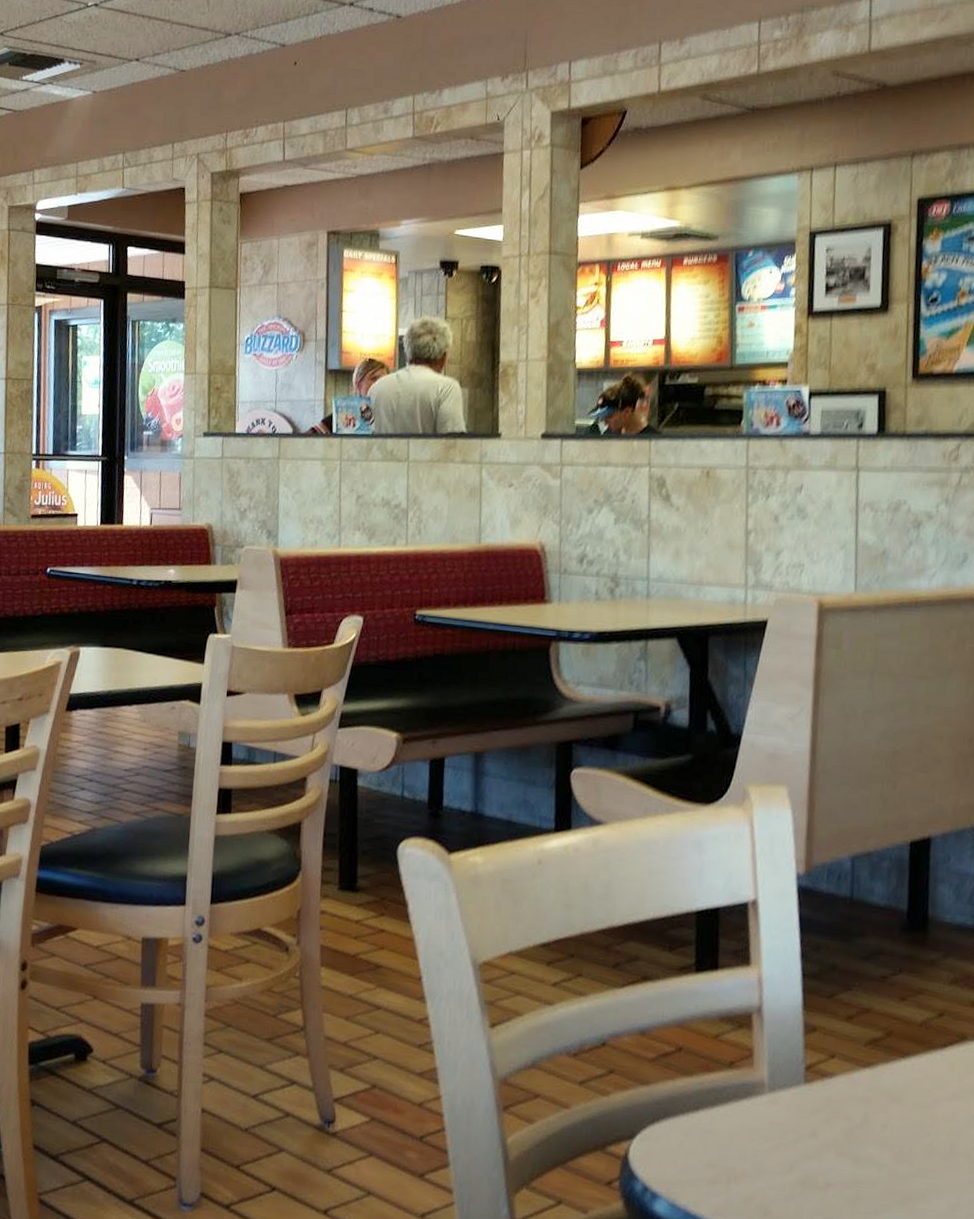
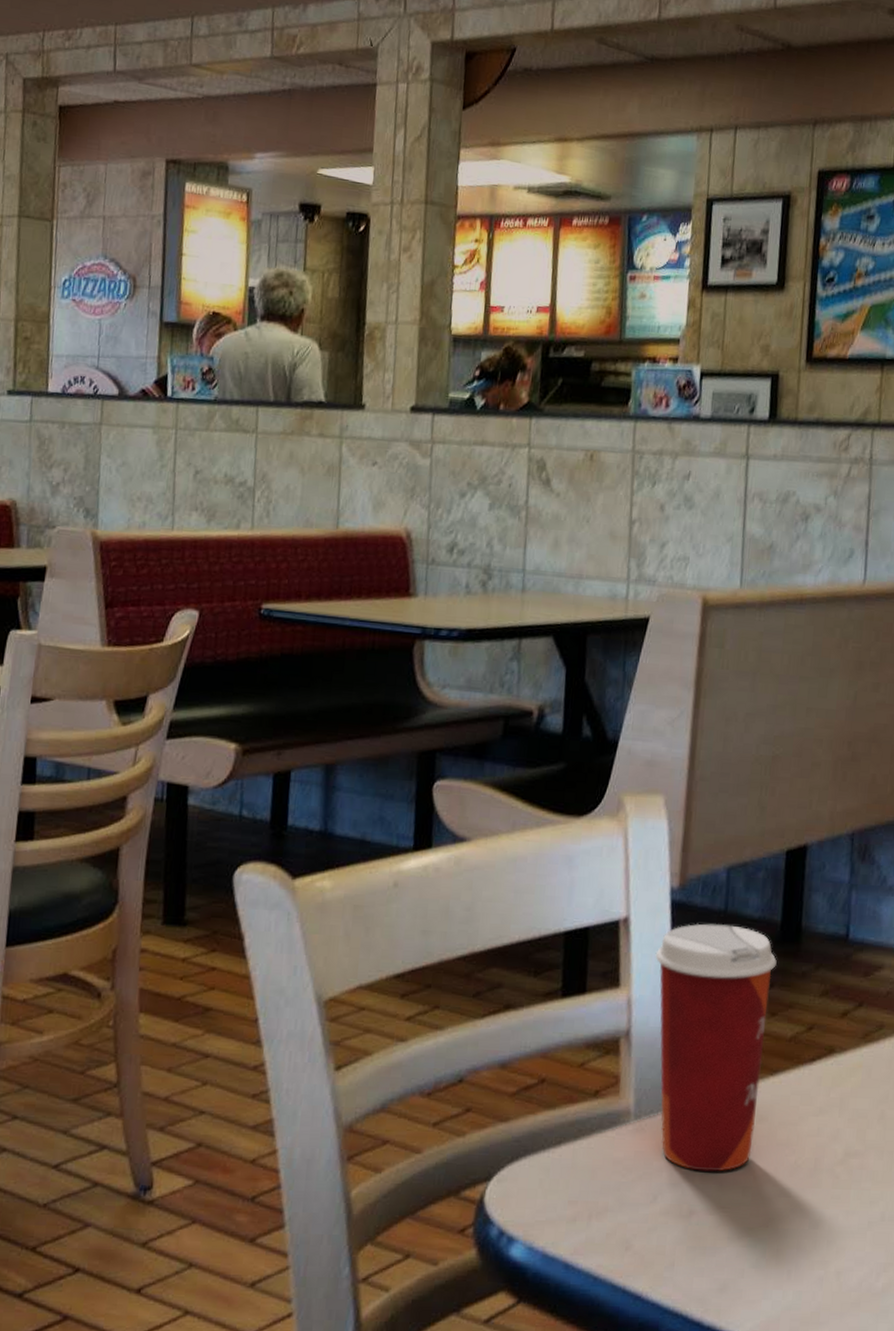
paper cup: none [783,908,904,1148] -> present [655,923,777,1172]

